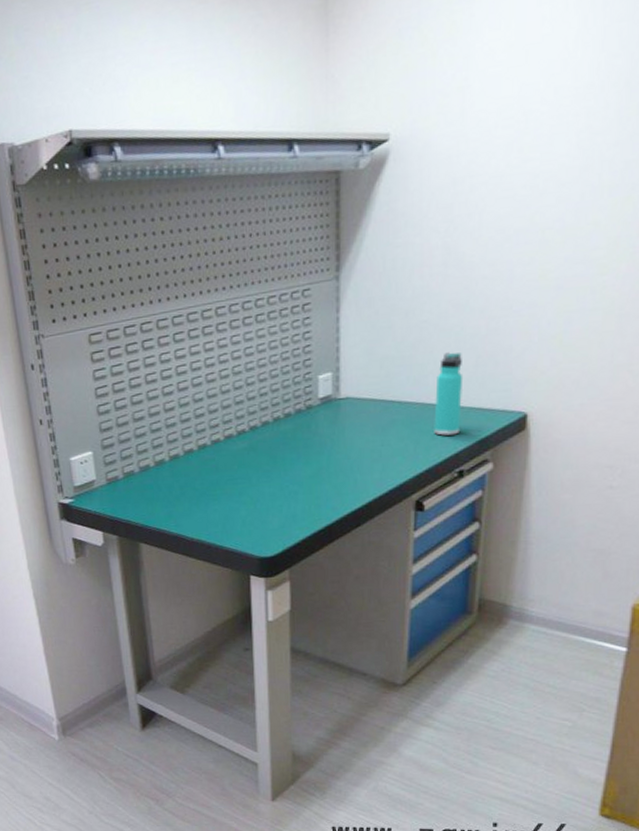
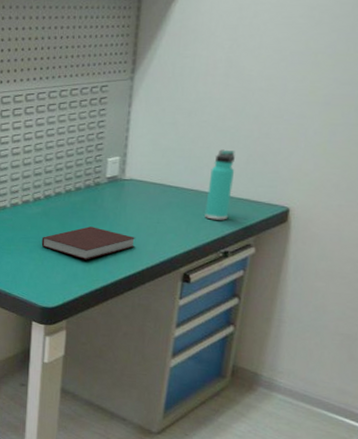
notebook: none [251,458,359,498] -> present [41,226,136,260]

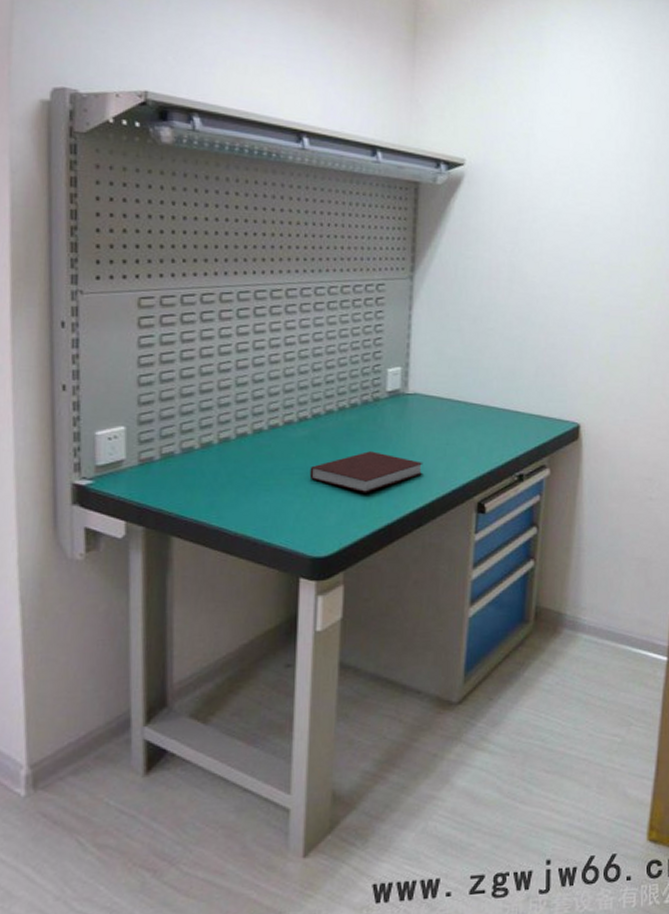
thermos bottle: present [205,149,235,220] -> none [497,360,525,439]

